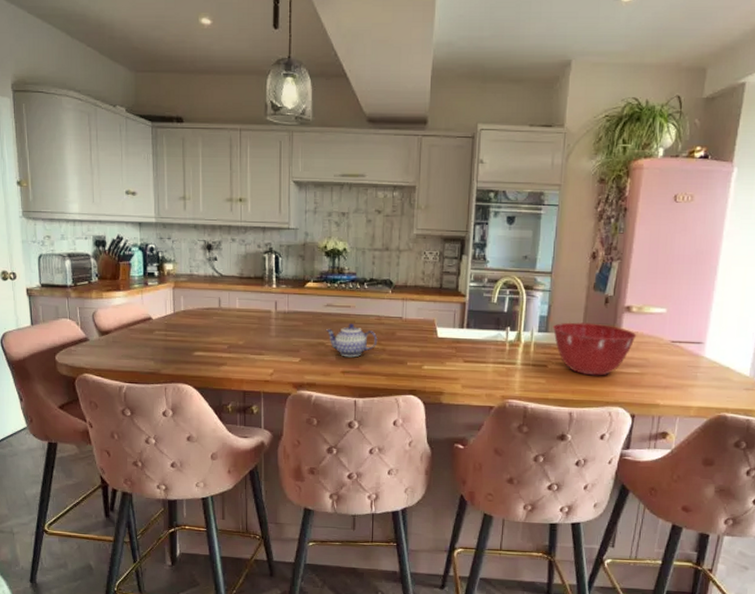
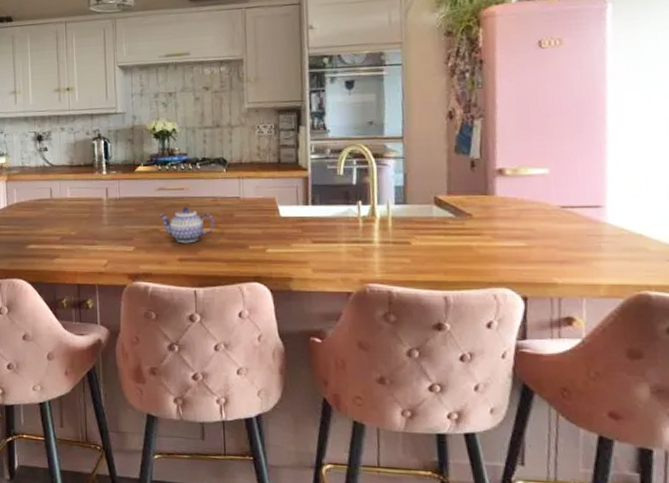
mixing bowl: present [552,322,637,376] -> none [411,190,516,252]

